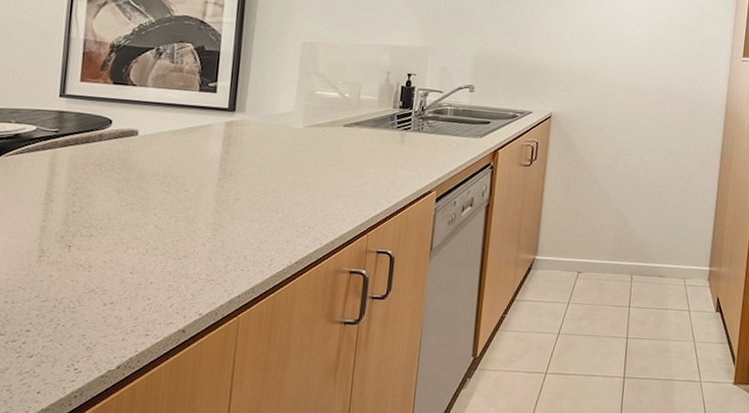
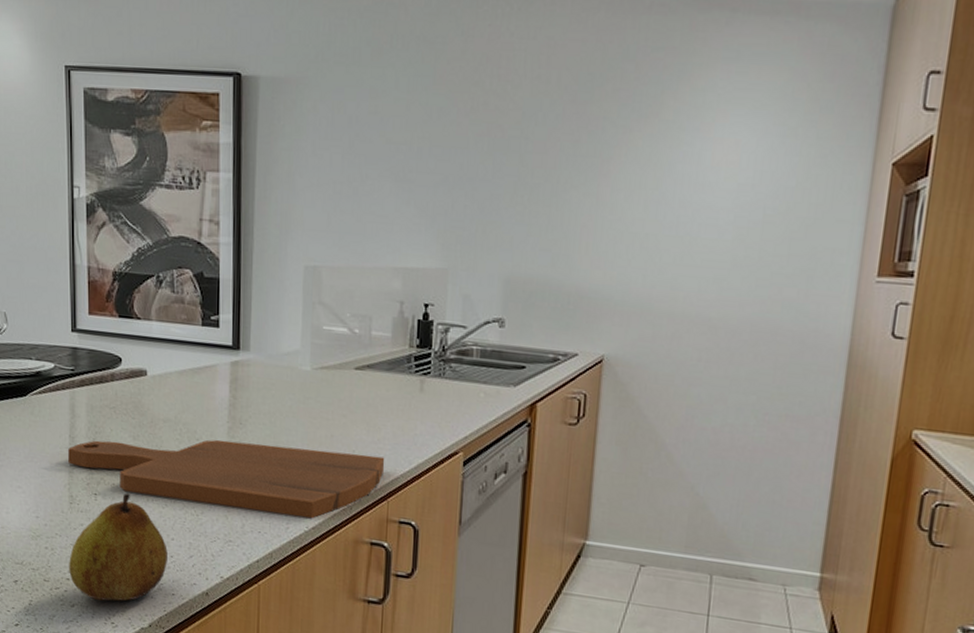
fruit: none [30,243,145,349] -> present [69,493,168,602]
cutting board: none [42,190,367,255] -> present [68,439,385,519]

